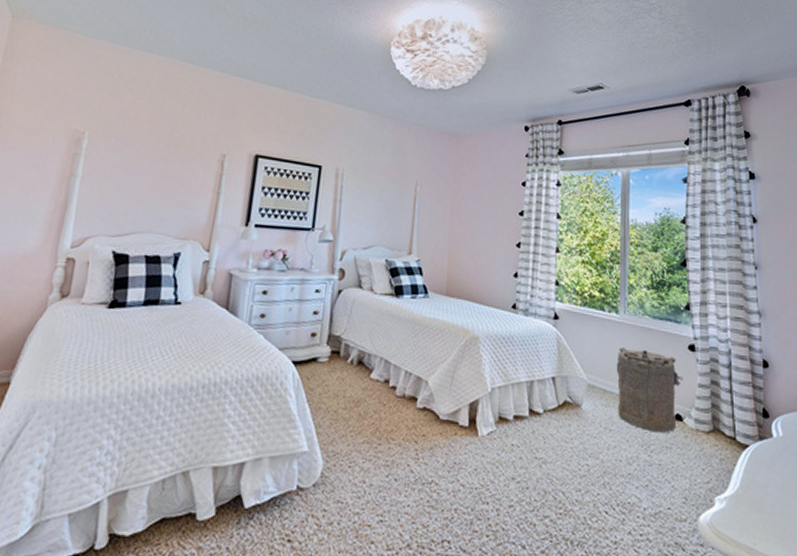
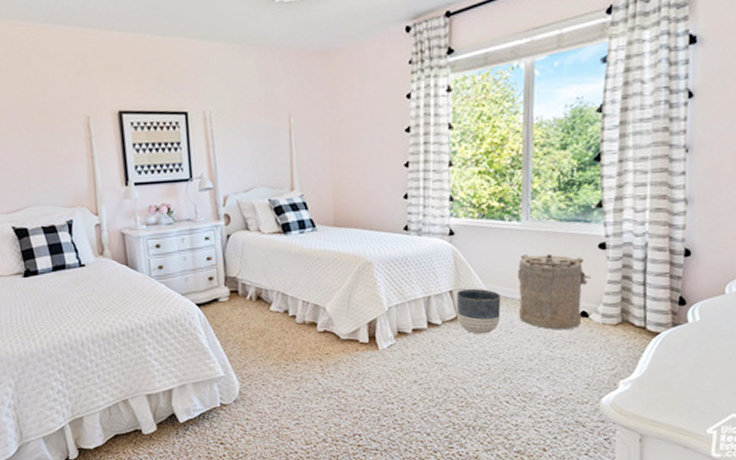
planter: none [558,376,601,429] -> present [456,288,501,334]

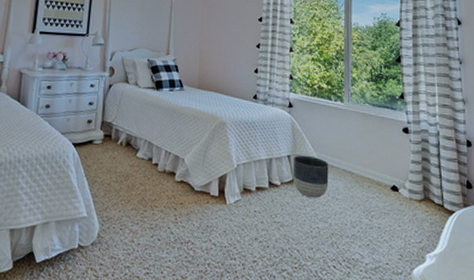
laundry hamper: present [517,253,591,330] -> none [341,130,398,201]

